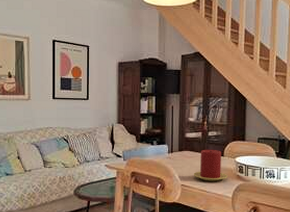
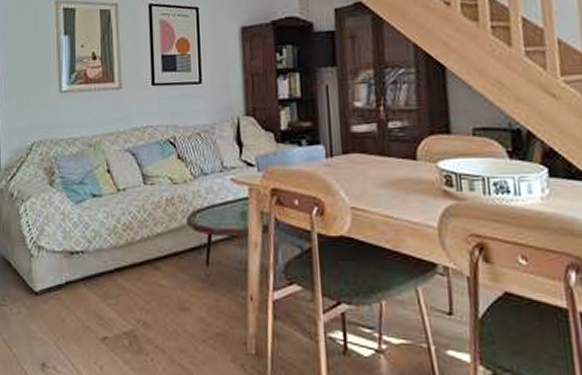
candle: present [193,149,227,181] -> none [369,149,427,201]

